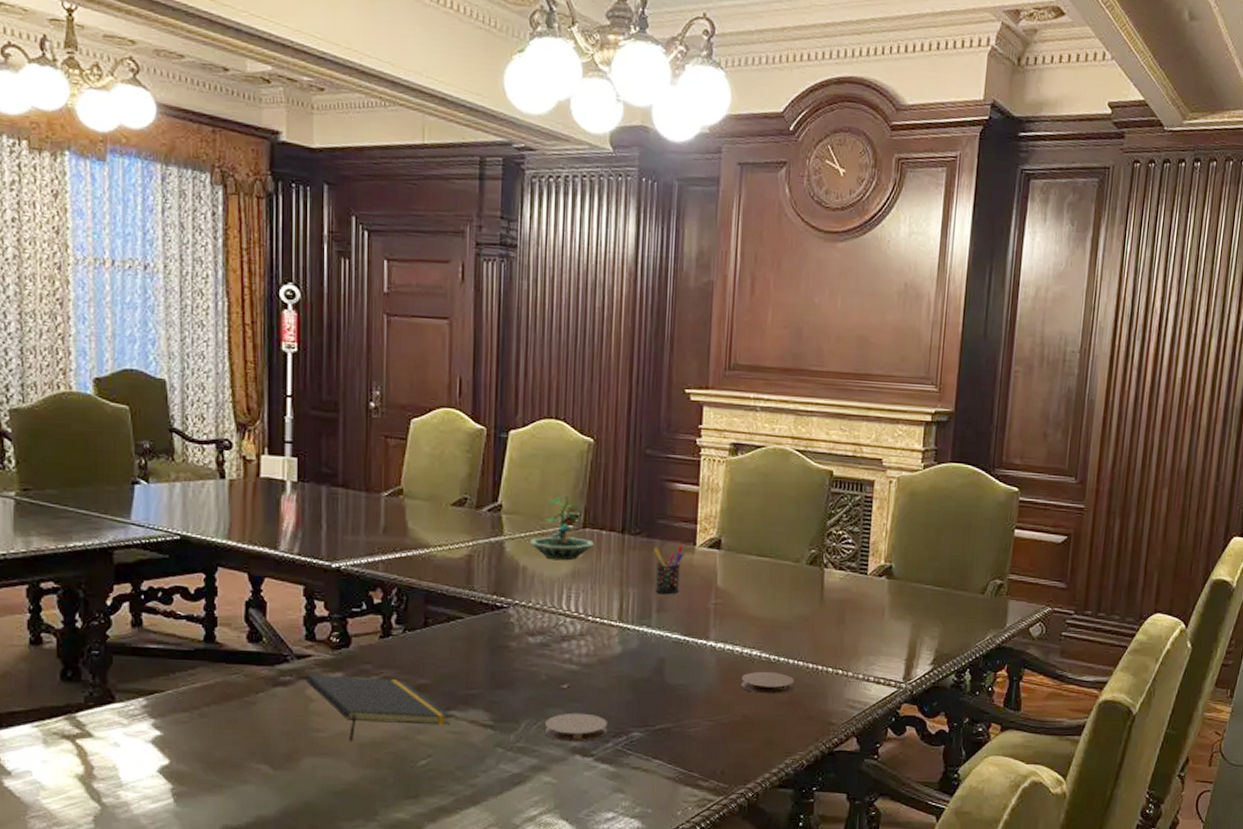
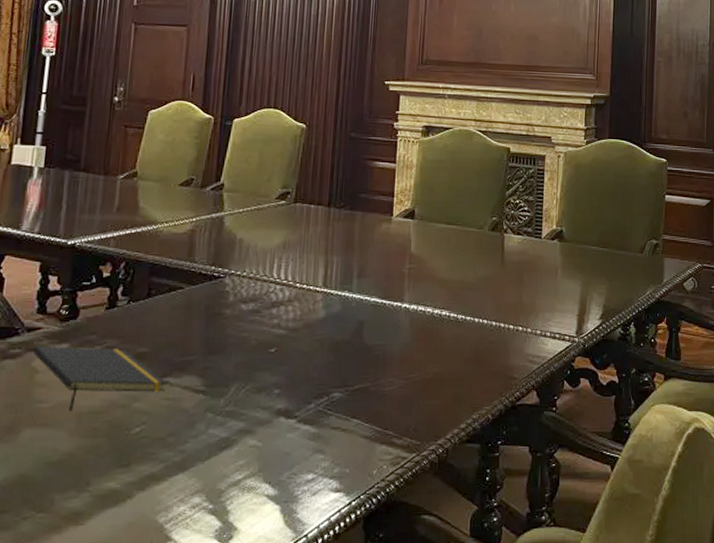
terrarium: present [530,495,593,561] -> none [247,174,303,233]
coaster: present [544,712,608,743] -> none [252,375,311,405]
pen holder: present [653,545,683,594] -> none [356,216,382,260]
coaster: present [740,671,794,694] -> none [432,330,480,352]

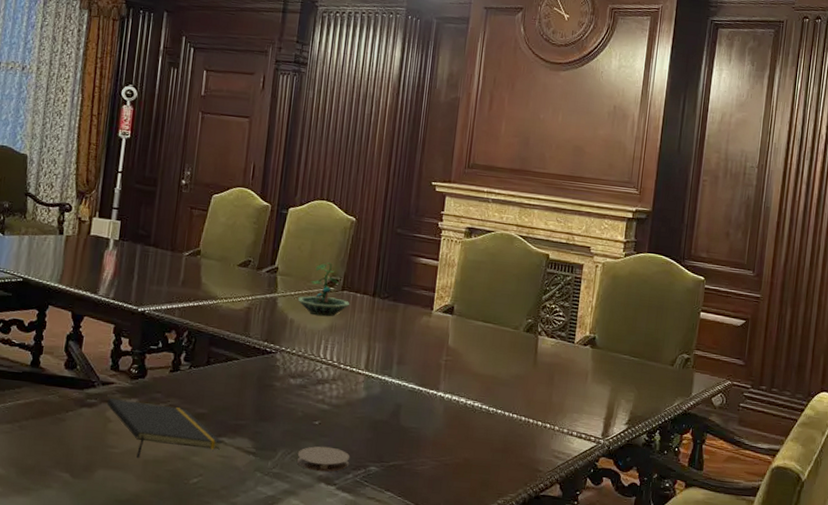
terrarium: none [247,174,303,233] -> present [298,262,349,317]
coaster: none [252,375,311,405] -> present [296,446,350,472]

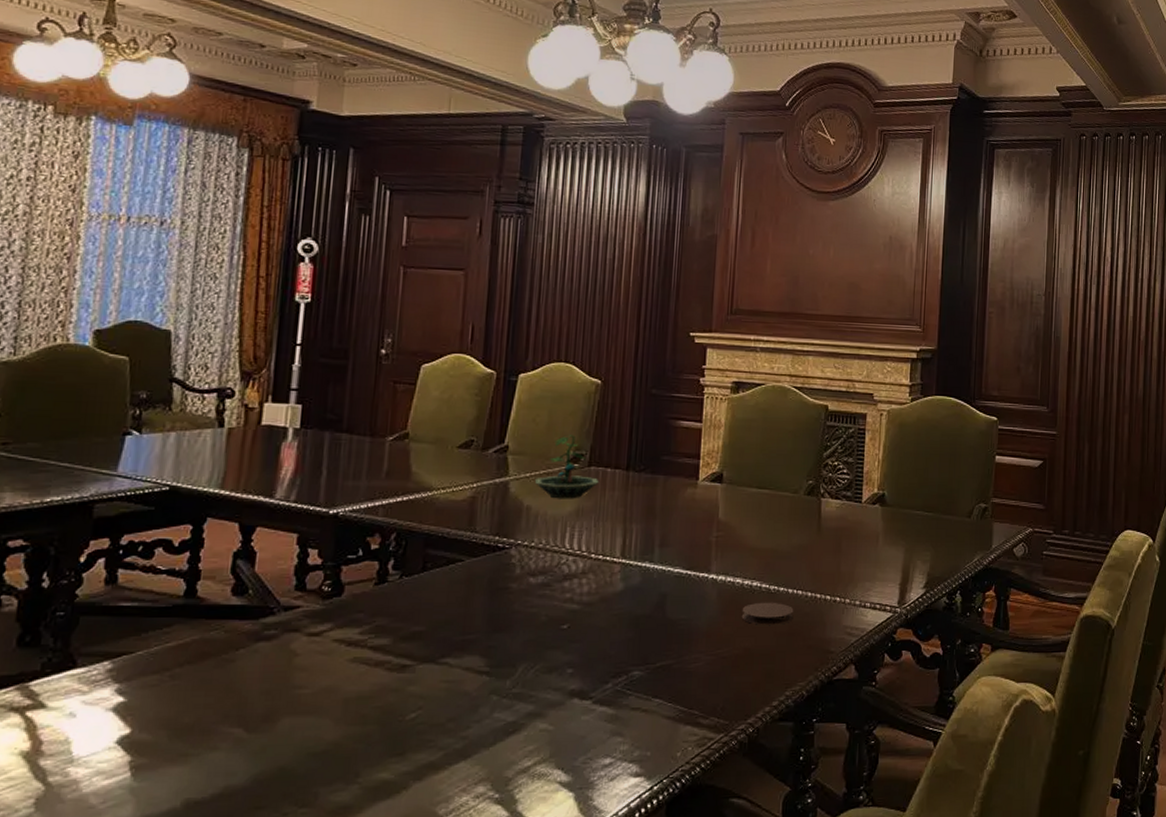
notepad: present [106,398,222,459] -> none [290,626,446,698]
coaster: present [296,446,350,472] -> none [542,653,608,685]
coaster: none [463,420,509,442] -> present [741,602,794,625]

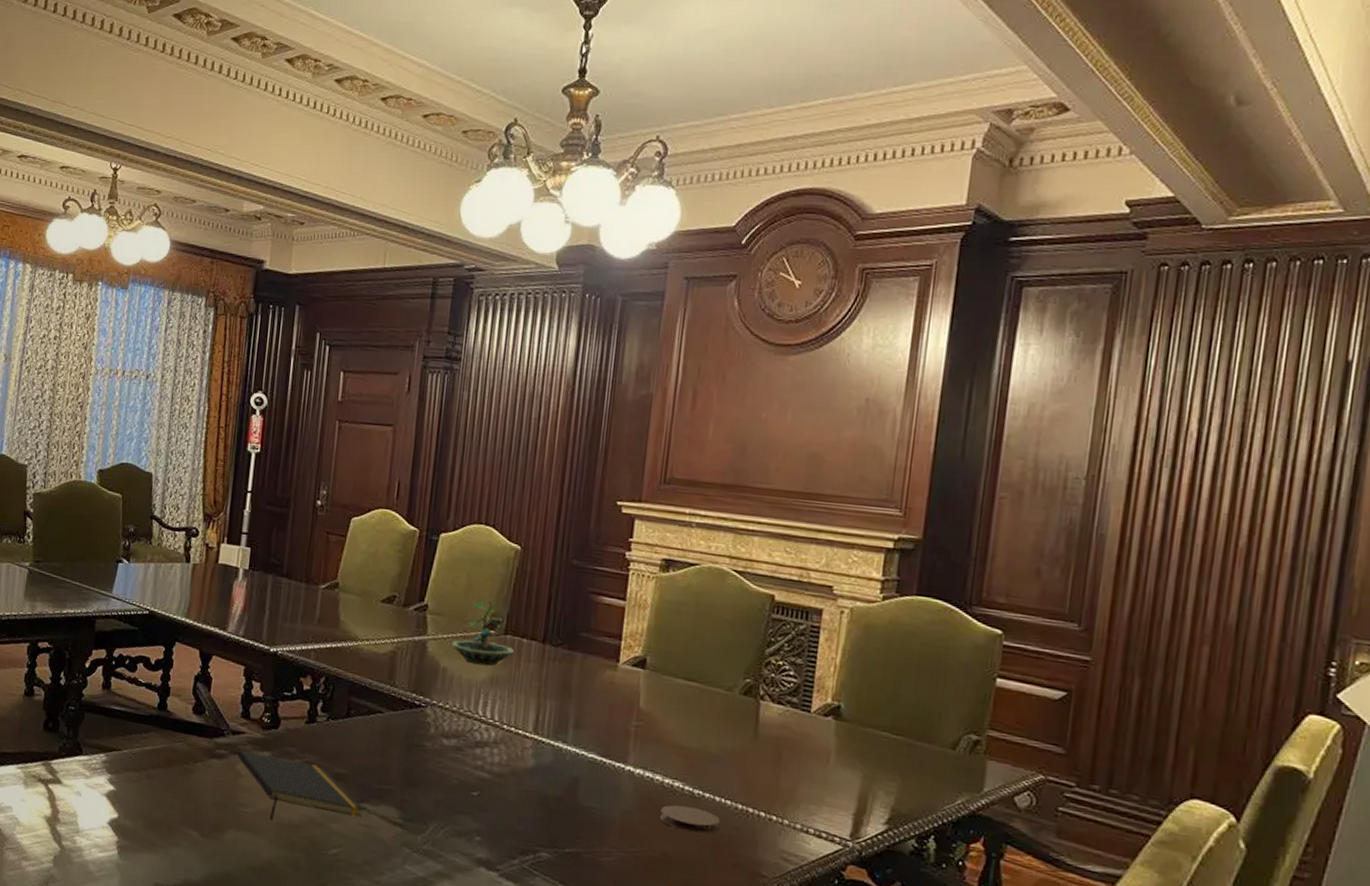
notepad: none [290,626,446,698] -> present [237,750,364,821]

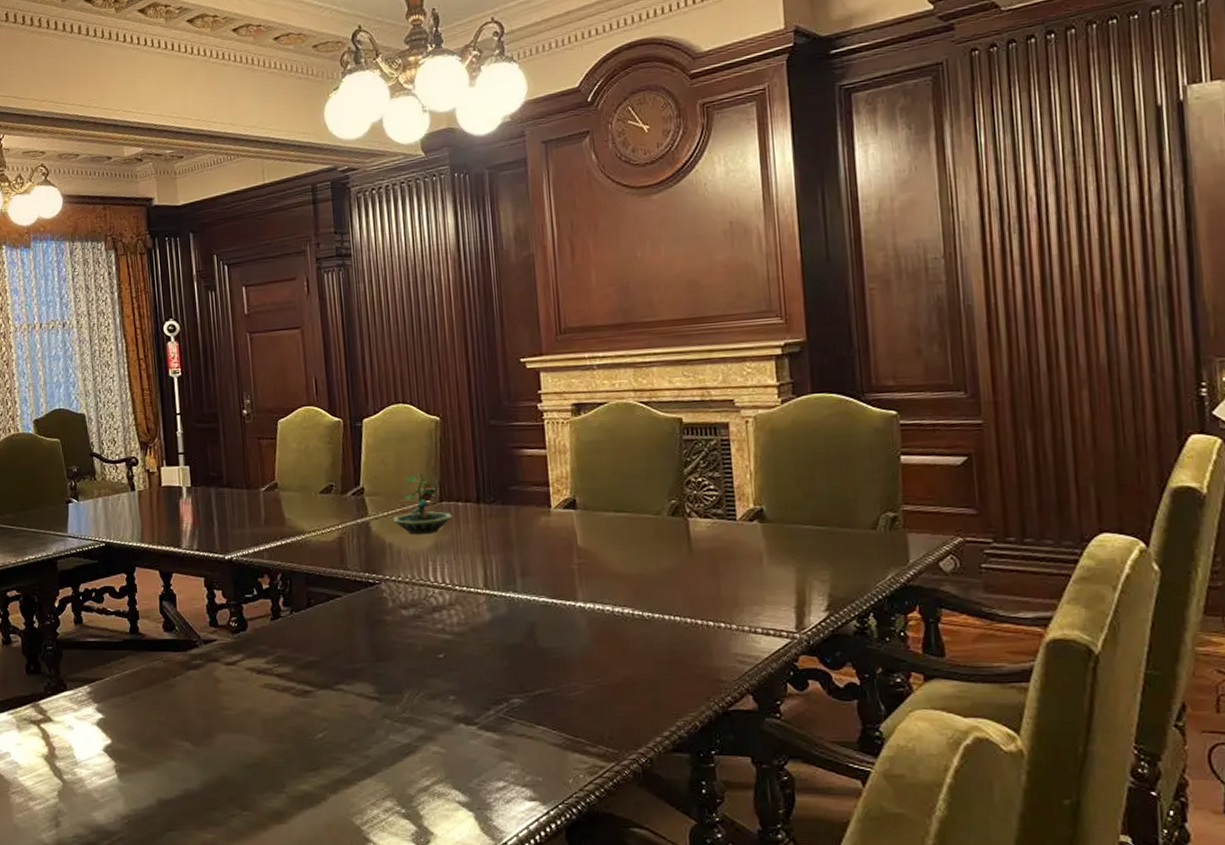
notepad: present [237,750,364,821] -> none [212,656,341,719]
coaster: present [659,805,720,834] -> none [616,629,674,653]

